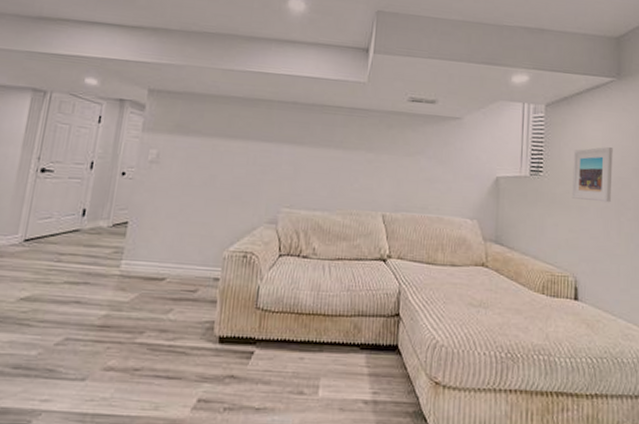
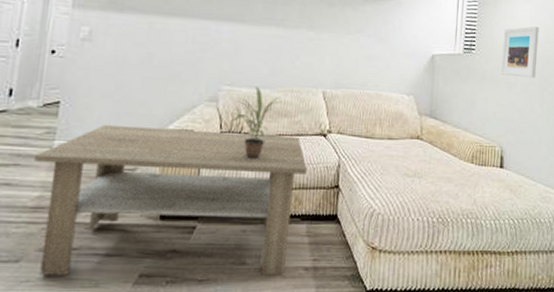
coffee table: none [102,244,366,406] -> present [34,124,307,277]
potted plant: none [290,208,341,284] -> present [231,86,282,160]

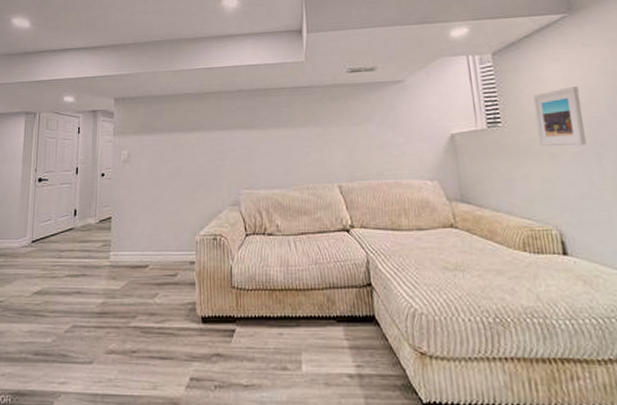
coffee table: present [34,124,307,277] -> none [96,234,335,381]
potted plant: present [231,86,282,160] -> none [254,187,300,260]

